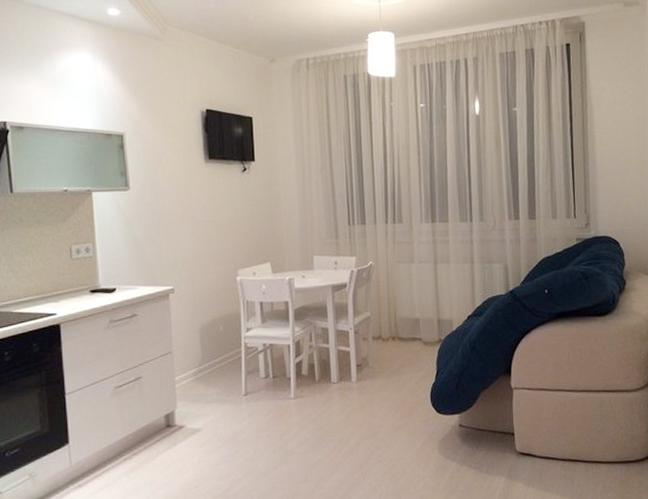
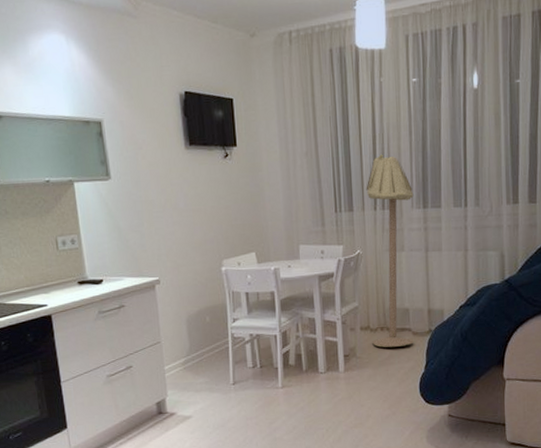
floor lamp: none [377,171,425,357] -> present [366,154,414,348]

